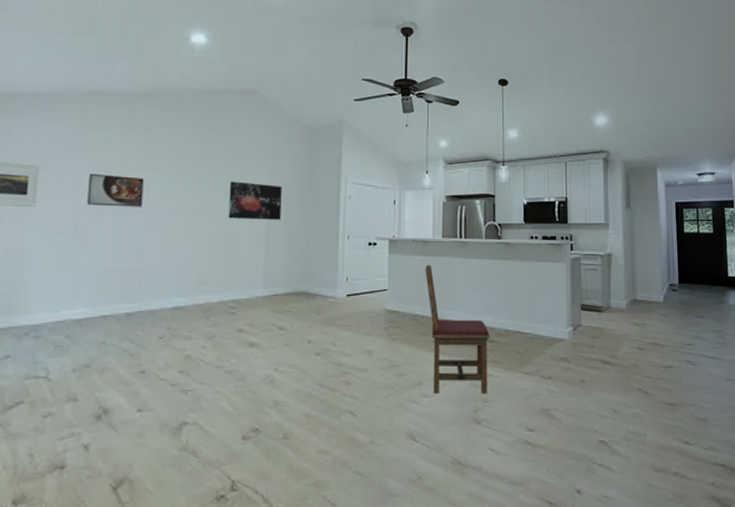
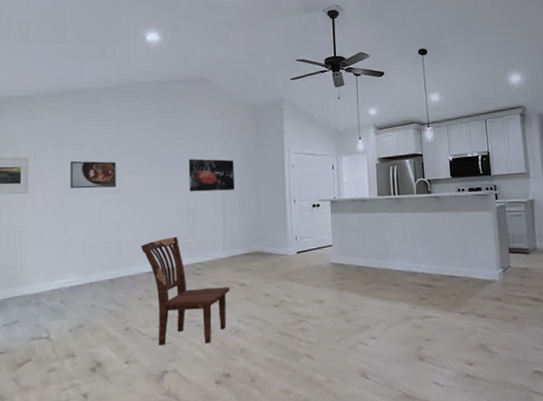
dining chair: none [165,268,267,393] -> present [140,236,230,345]
dining chair: present [425,264,490,394] -> none [364,220,429,336]

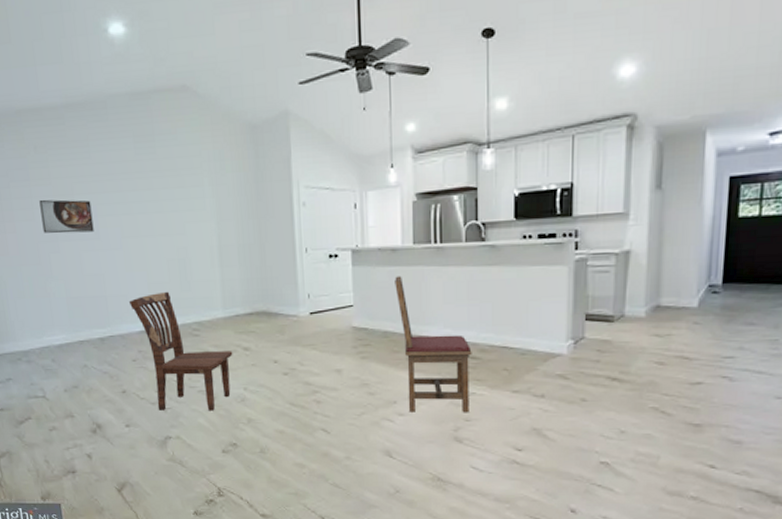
wall art: present [188,158,234,192] -> none [174,195,232,238]
dining chair: none [364,220,429,336] -> present [395,276,472,413]

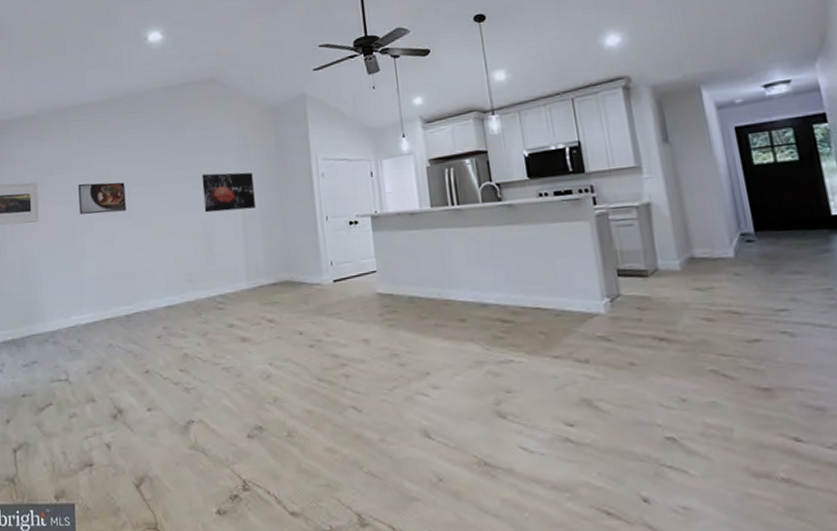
dining chair: present [128,291,233,411] -> none [155,265,258,391]
wall art: none [174,195,232,238] -> present [202,172,255,213]
dining chair: present [395,276,472,413] -> none [416,239,510,385]

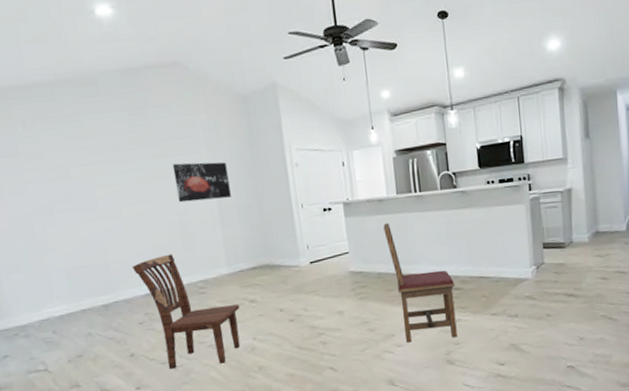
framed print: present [78,182,126,215] -> none [31,172,92,207]
dining chair: none [155,265,258,391] -> present [131,254,241,369]
dining chair: none [416,239,510,385] -> present [383,223,458,343]

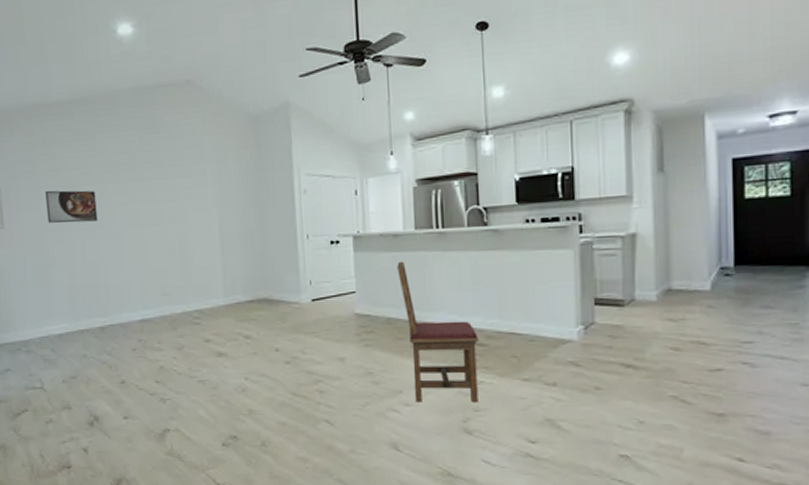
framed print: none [31,172,92,207] -> present [45,190,98,223]
dining chair: present [131,254,241,369] -> none [129,279,234,402]
wall art: present [172,162,231,203] -> none [177,185,234,227]

